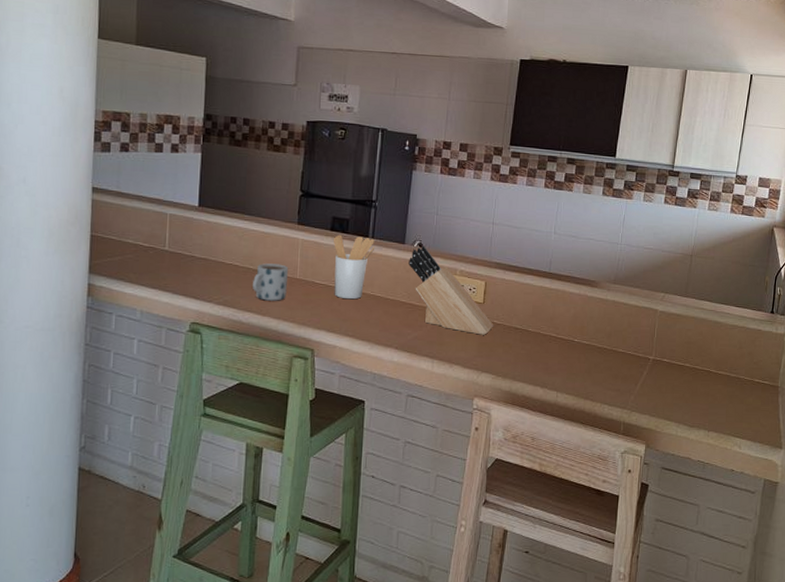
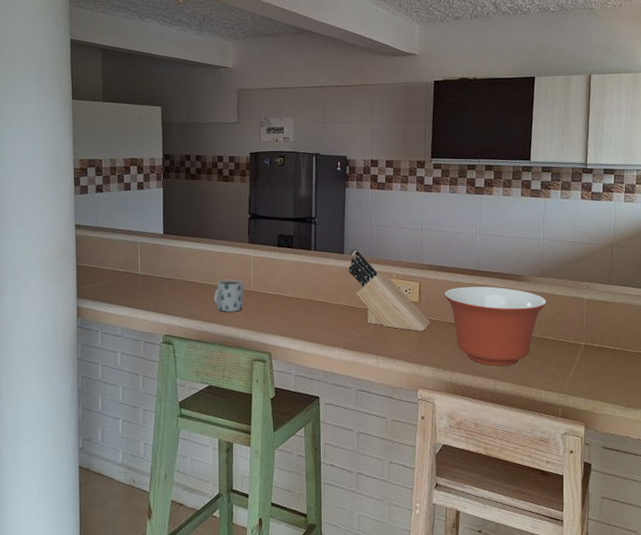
utensil holder: present [333,234,375,300] -> none [280,249,318,307]
mixing bowl: none [510,289,619,378] -> present [444,286,547,366]

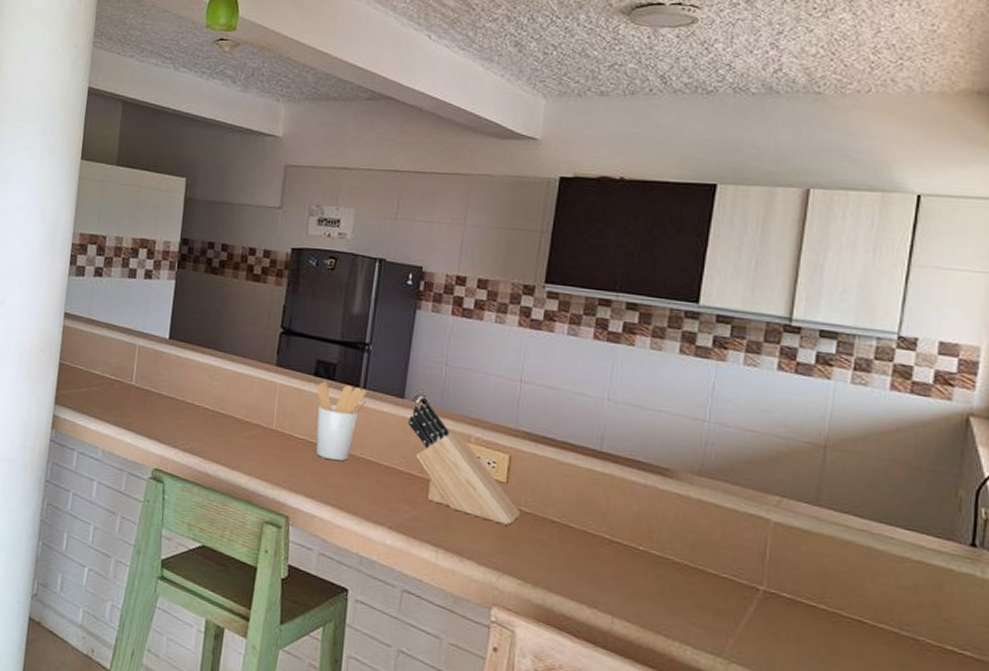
mug: present [214,279,244,312] -> none [222,408,264,454]
utensil holder: none [280,249,318,307] -> present [315,381,367,461]
mixing bowl: present [444,286,547,366] -> none [544,470,708,600]

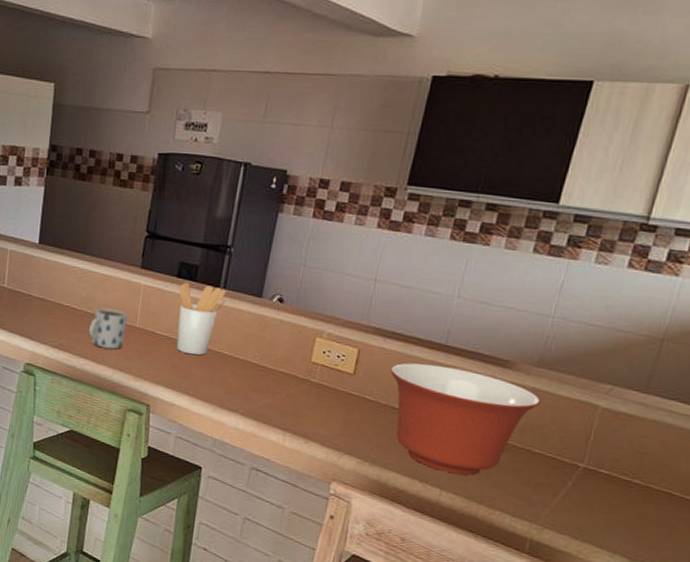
mug: none [222,408,264,454] -> present [89,308,129,350]
knife block: present [408,402,521,525] -> none [264,300,365,412]
mixing bowl: none [544,470,708,600] -> present [390,363,541,475]

